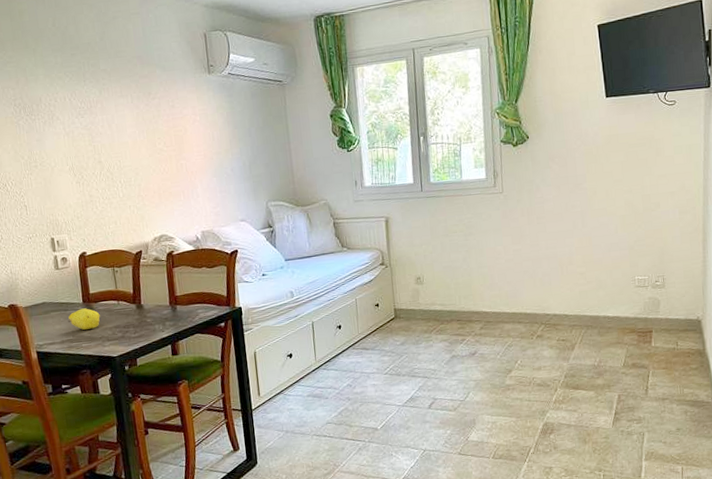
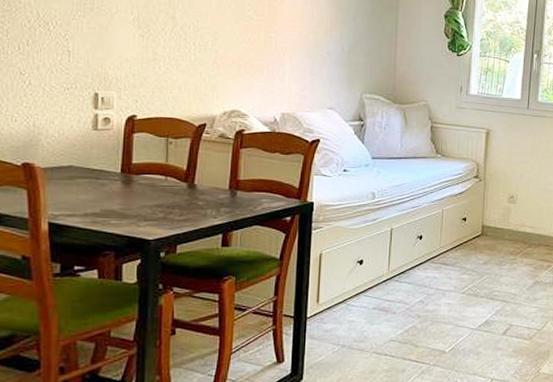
fruit: present [68,308,100,330] -> none [97,179,140,204]

